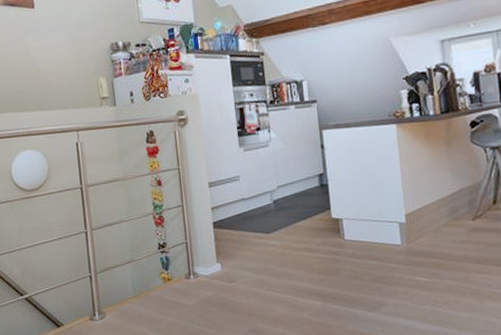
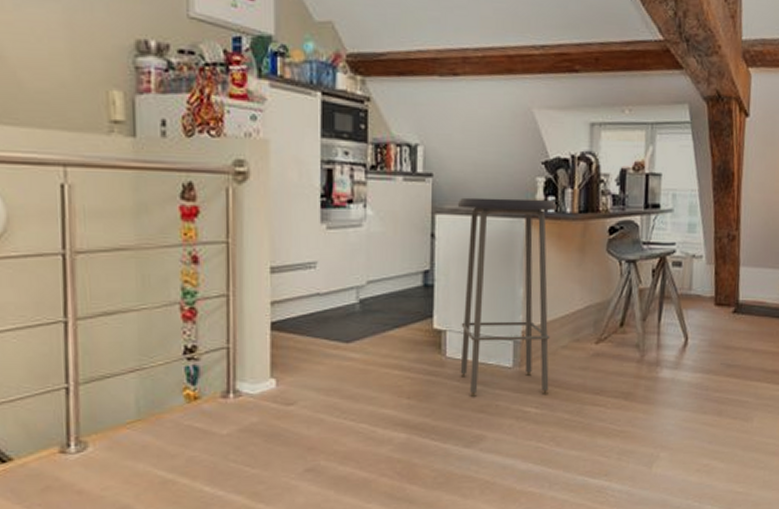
bar stool: none [338,106,436,270] -> present [457,197,557,397]

